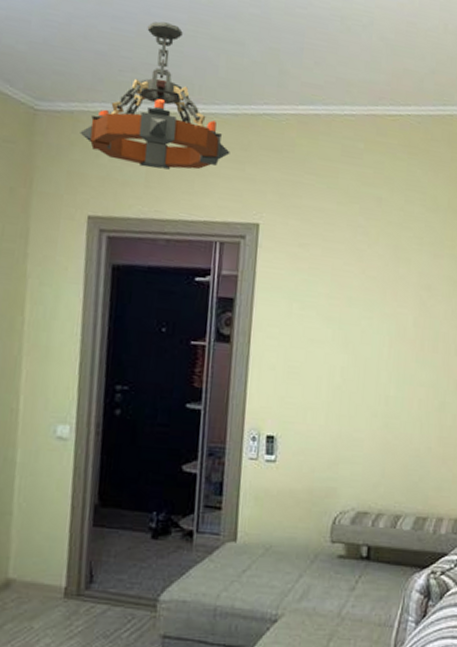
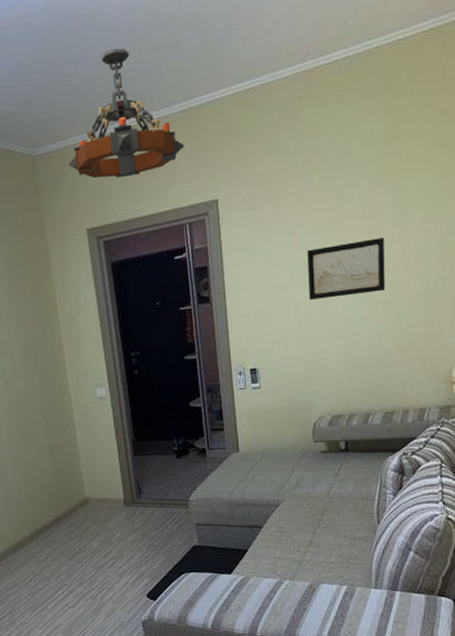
wall art: none [348,307,436,373] -> present [307,238,386,300]

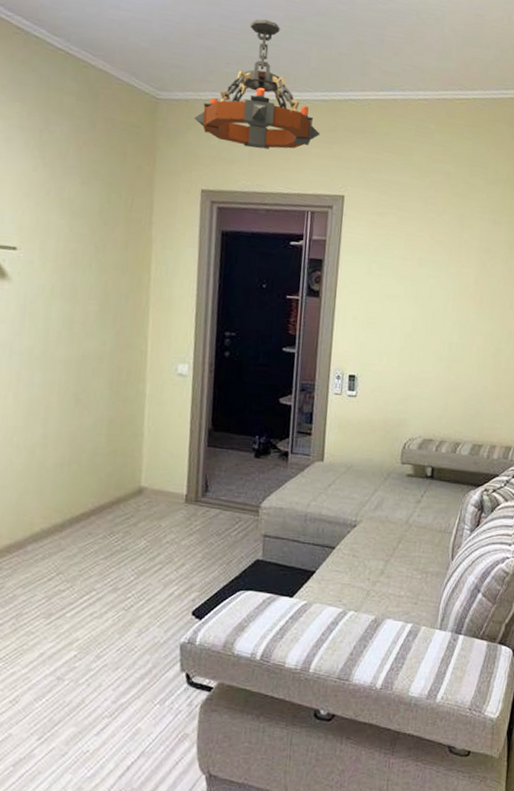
wall art: present [307,238,386,300] -> none [418,267,495,324]

